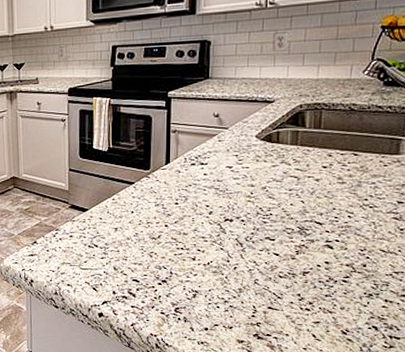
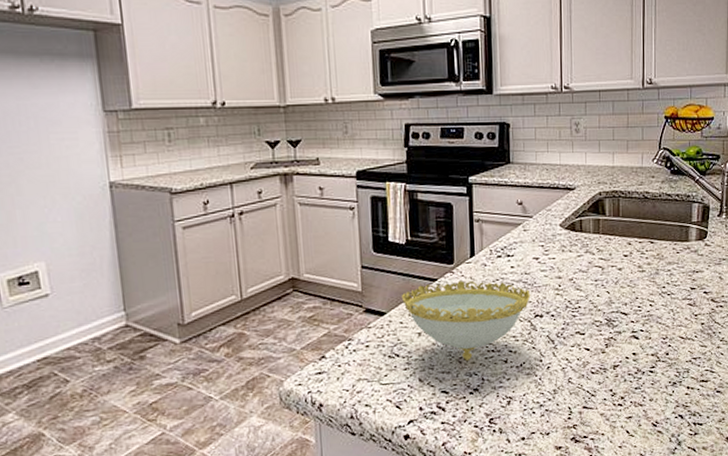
decorative bowl: none [101,185,222,255] -> present [401,281,531,361]

